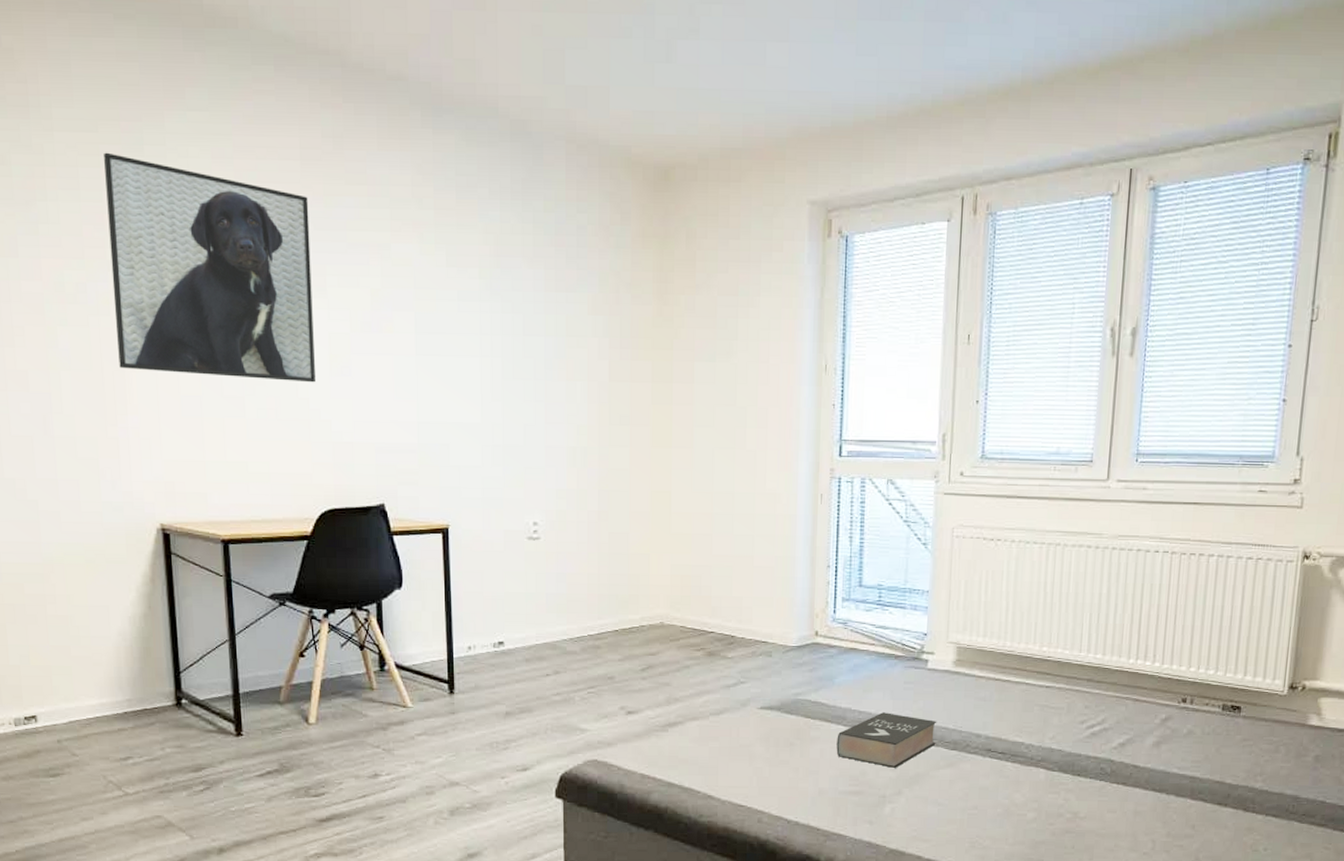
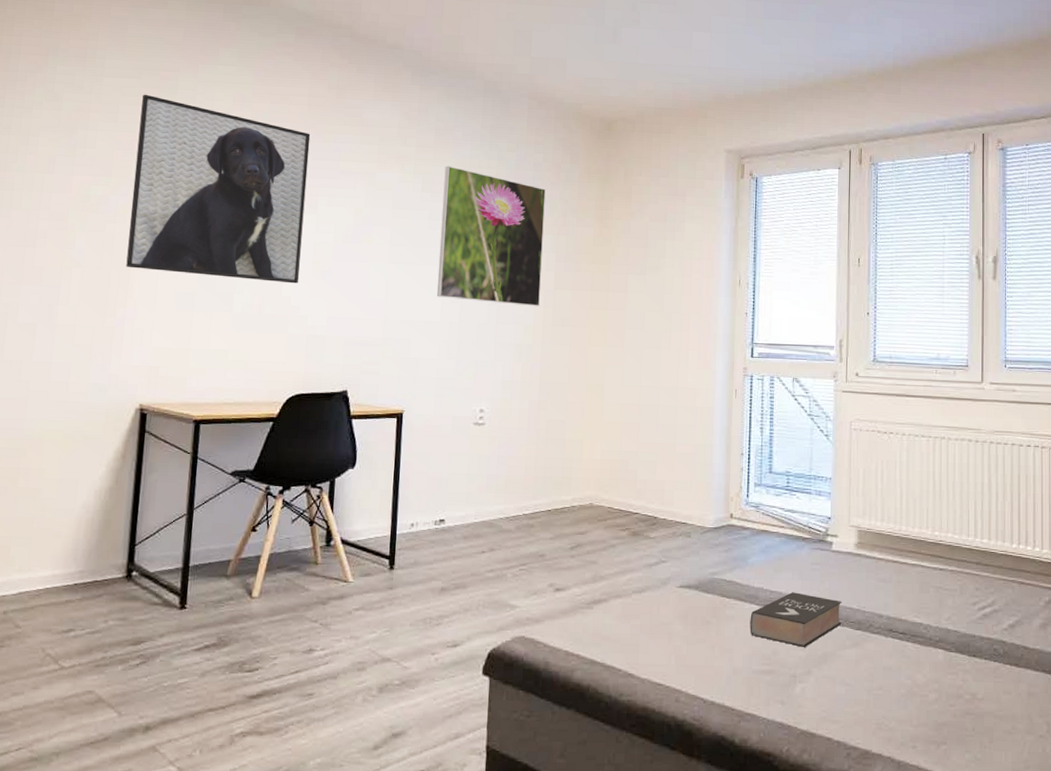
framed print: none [471,233,593,402] -> present [436,166,546,306]

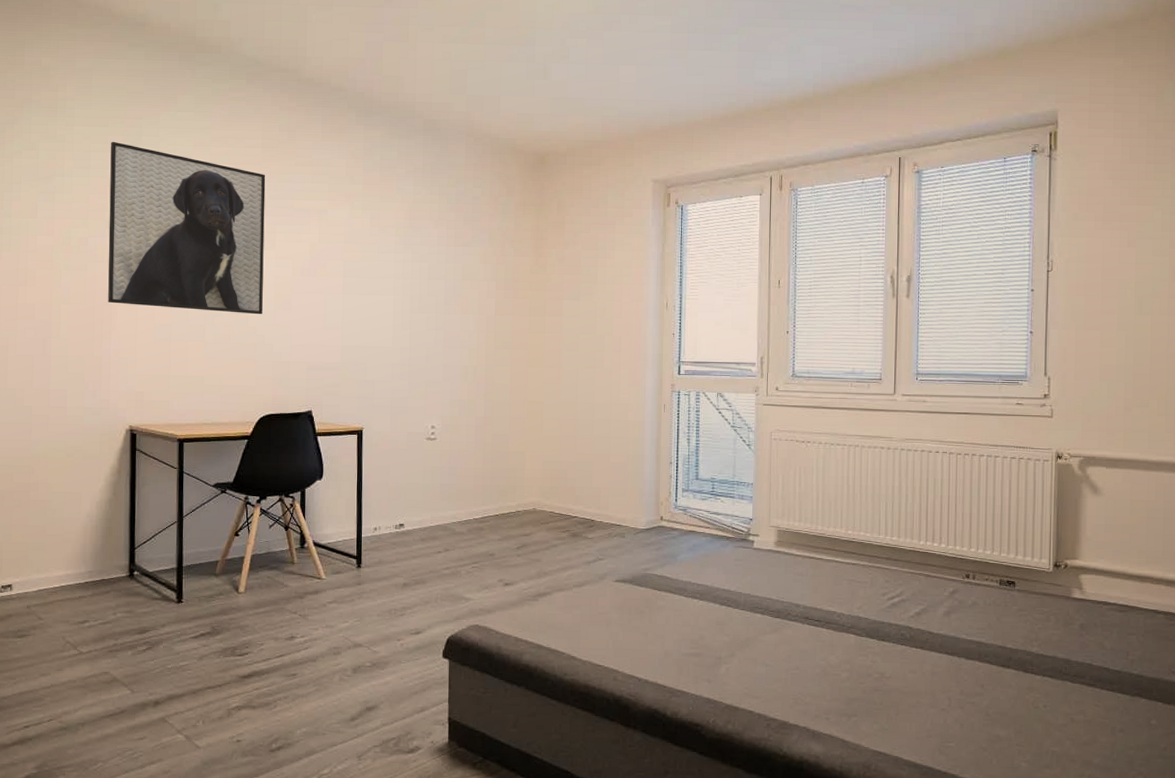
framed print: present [436,166,546,306] -> none [388,202,485,331]
book: present [750,592,842,647] -> none [679,585,763,633]

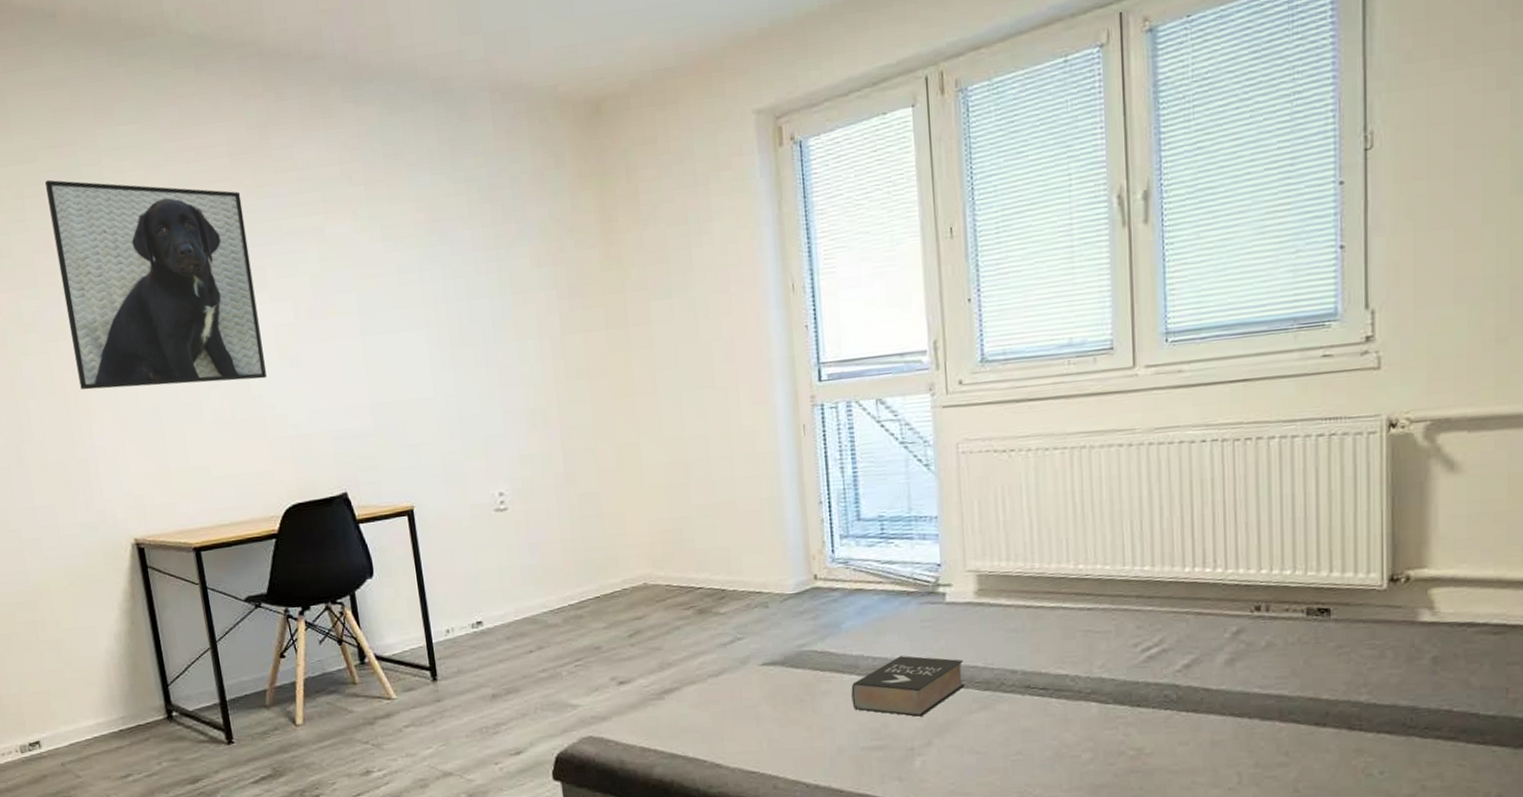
book: none [679,585,763,633] -> present [851,656,965,717]

